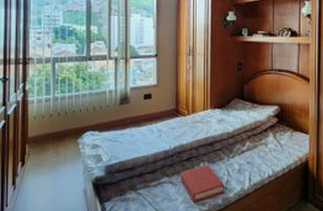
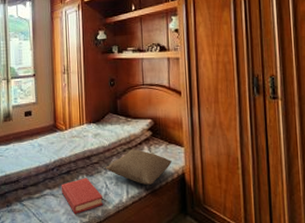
pillow: none [228,136,296,173] -> present [105,149,172,186]

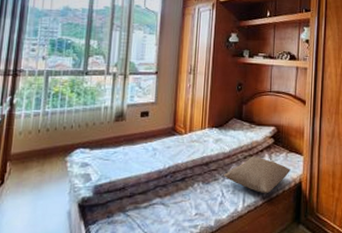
hardback book: present [61,178,103,214] -> none [173,185,217,225]

